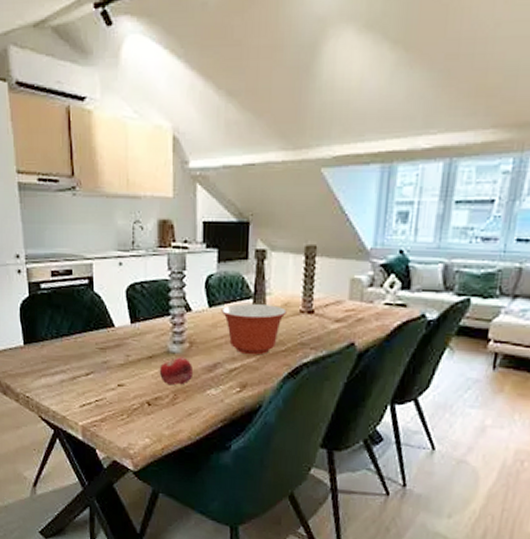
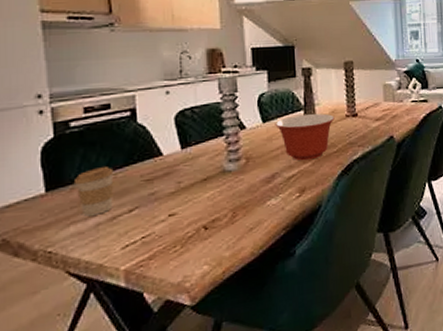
coffee cup: none [45,330,75,373] -> present [75,167,114,216]
fruit: present [159,357,194,385] -> none [215,173,252,204]

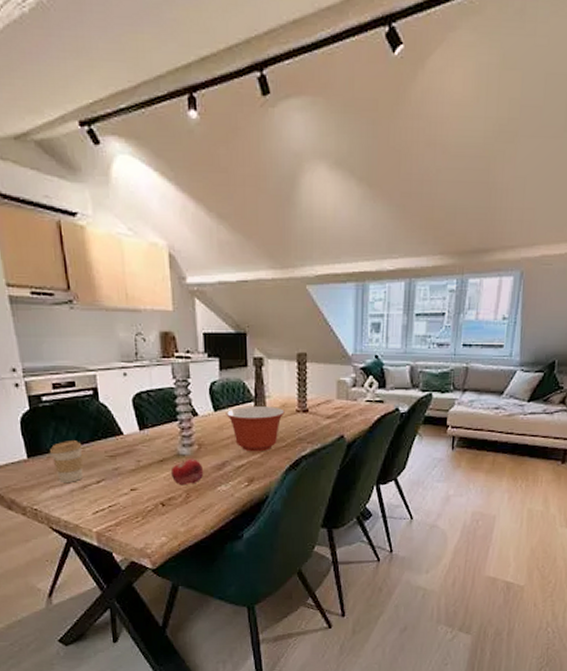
fruit: none [215,173,252,204] -> present [170,458,204,486]

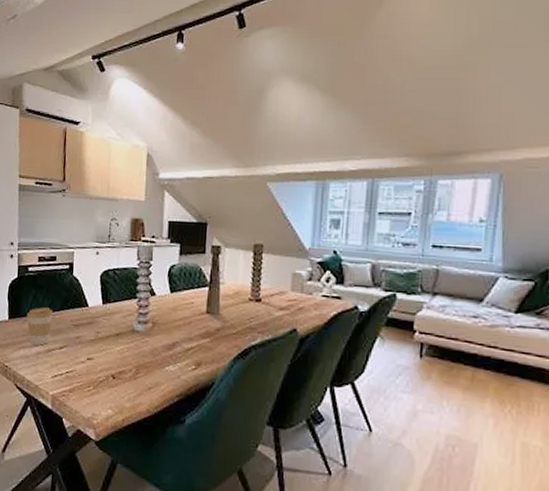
fruit: present [170,458,204,486] -> none [124,335,155,361]
mixing bowl: present [226,407,285,452] -> none [181,291,238,337]

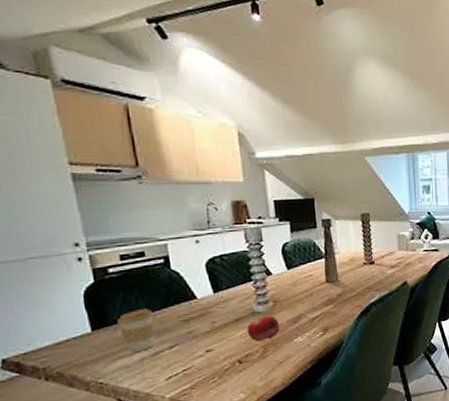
fruit: none [124,335,155,361] -> present [247,315,280,342]

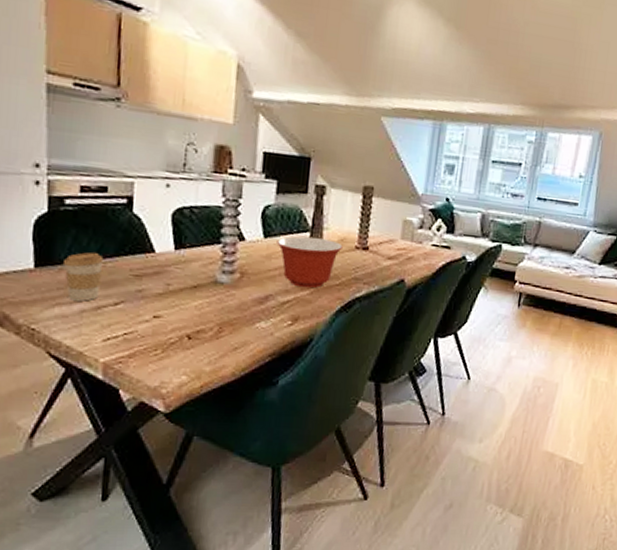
fruit: present [247,315,280,342] -> none [203,287,243,318]
mixing bowl: none [298,261,353,304] -> present [277,236,343,289]

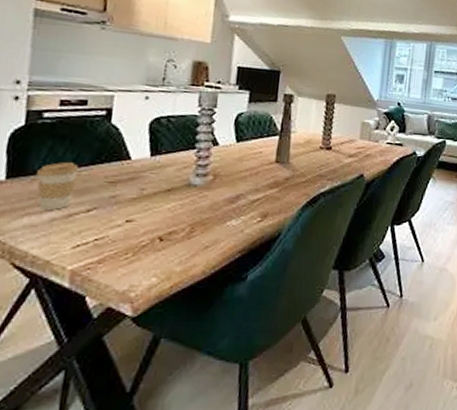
mixing bowl: present [277,236,343,289] -> none [248,140,309,187]

